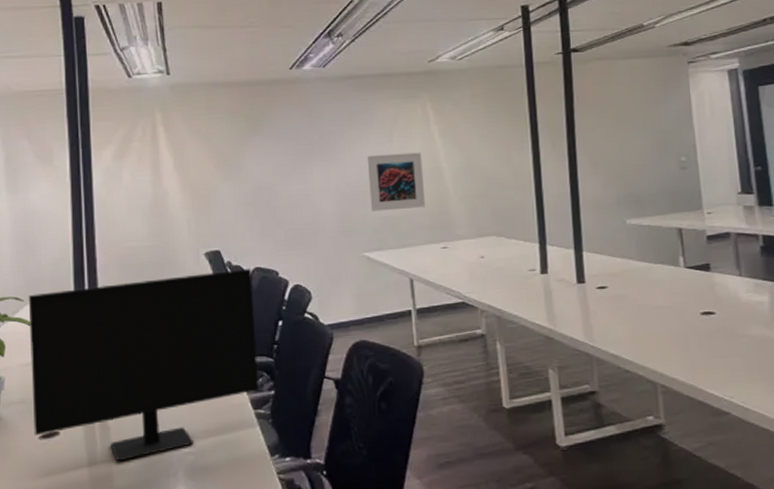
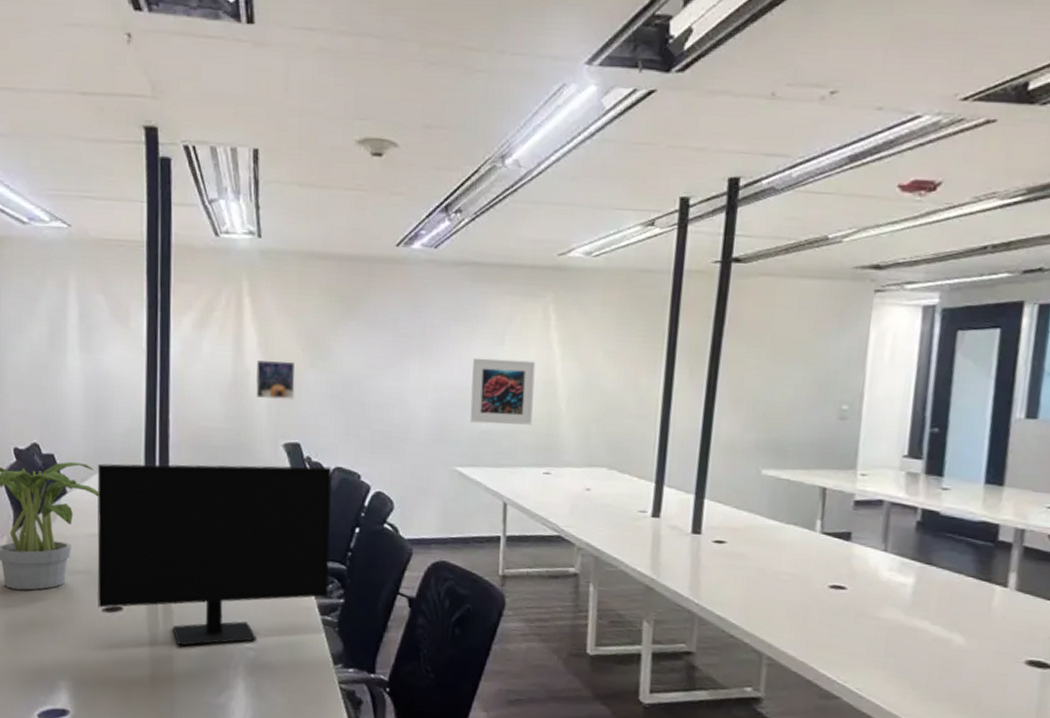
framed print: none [174,178,211,214] -> present [255,361,295,400]

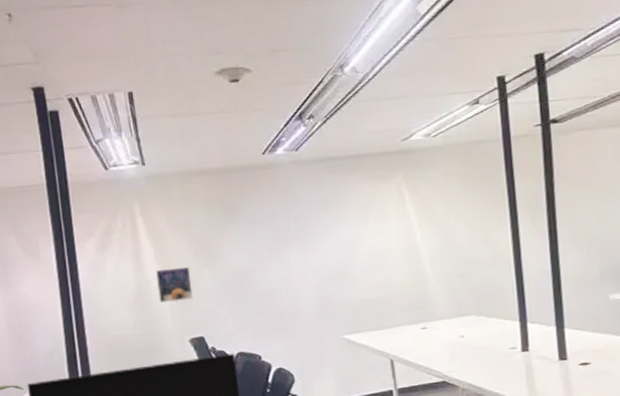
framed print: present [469,357,536,425] -> none [344,233,404,295]

